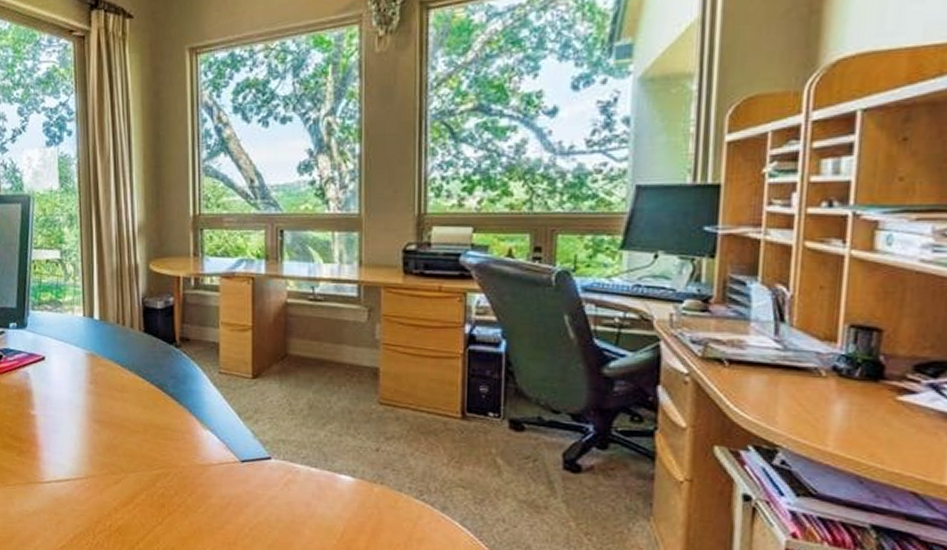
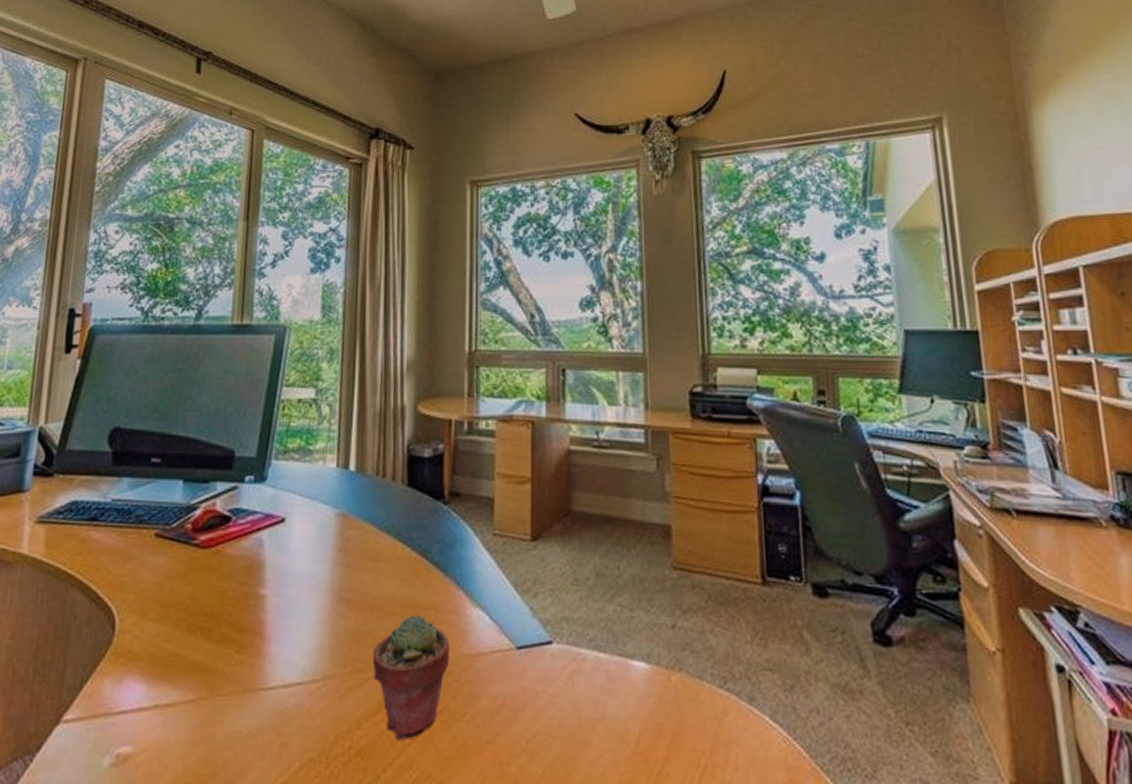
potted succulent: none [123,433,186,523] -> present [372,614,450,740]

